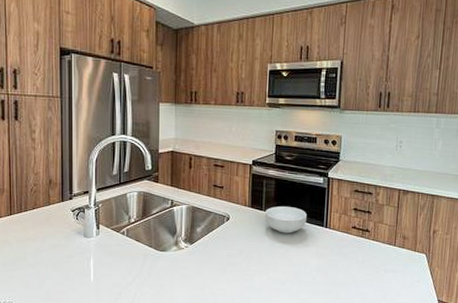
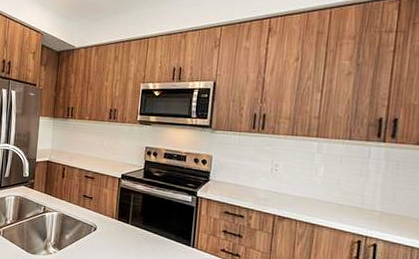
cereal bowl: present [265,206,307,234] -> none [131,221,173,250]

